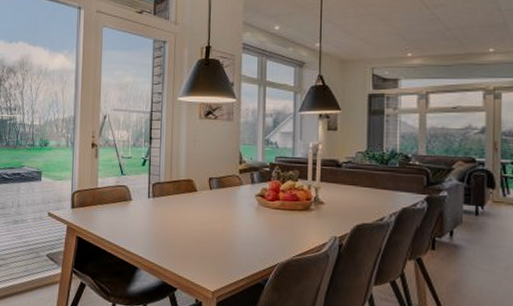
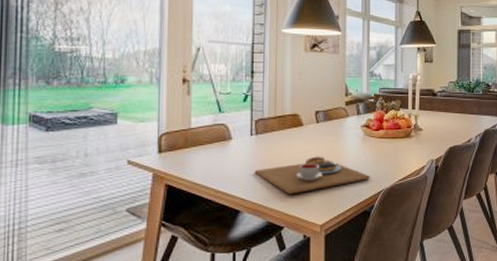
place setting: none [151,222,264,258] -> present [254,156,370,195]

